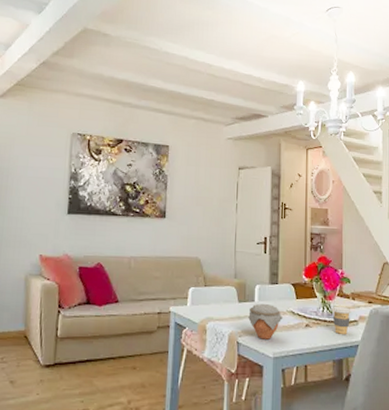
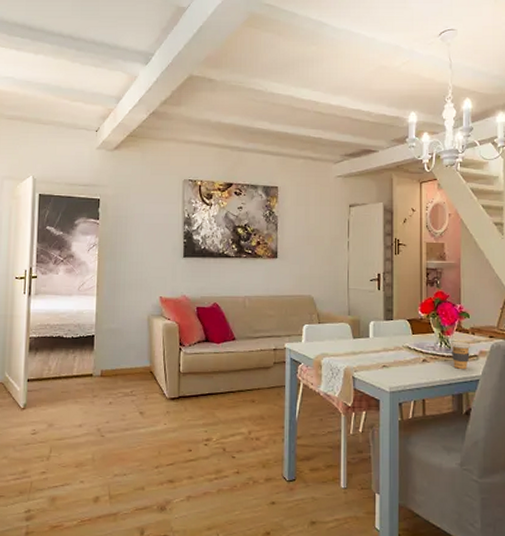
jar: present [248,303,283,340] -> none [363,339,399,374]

